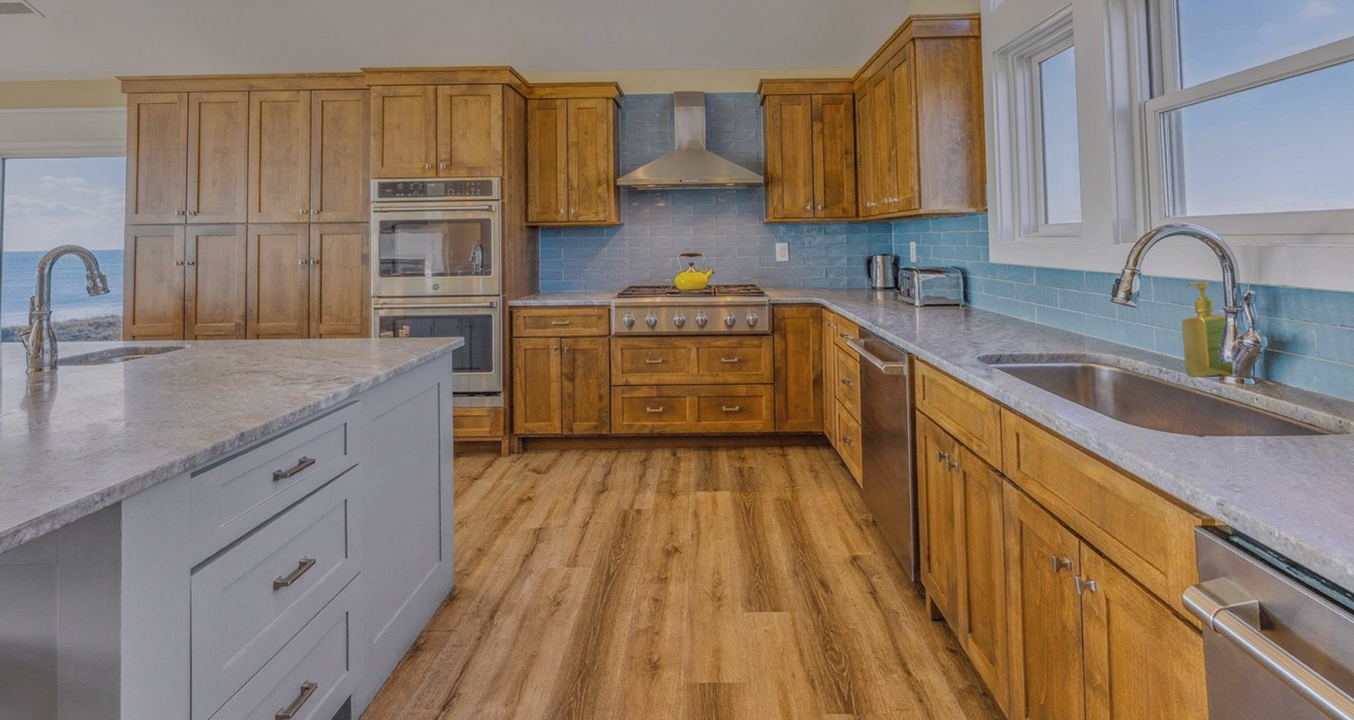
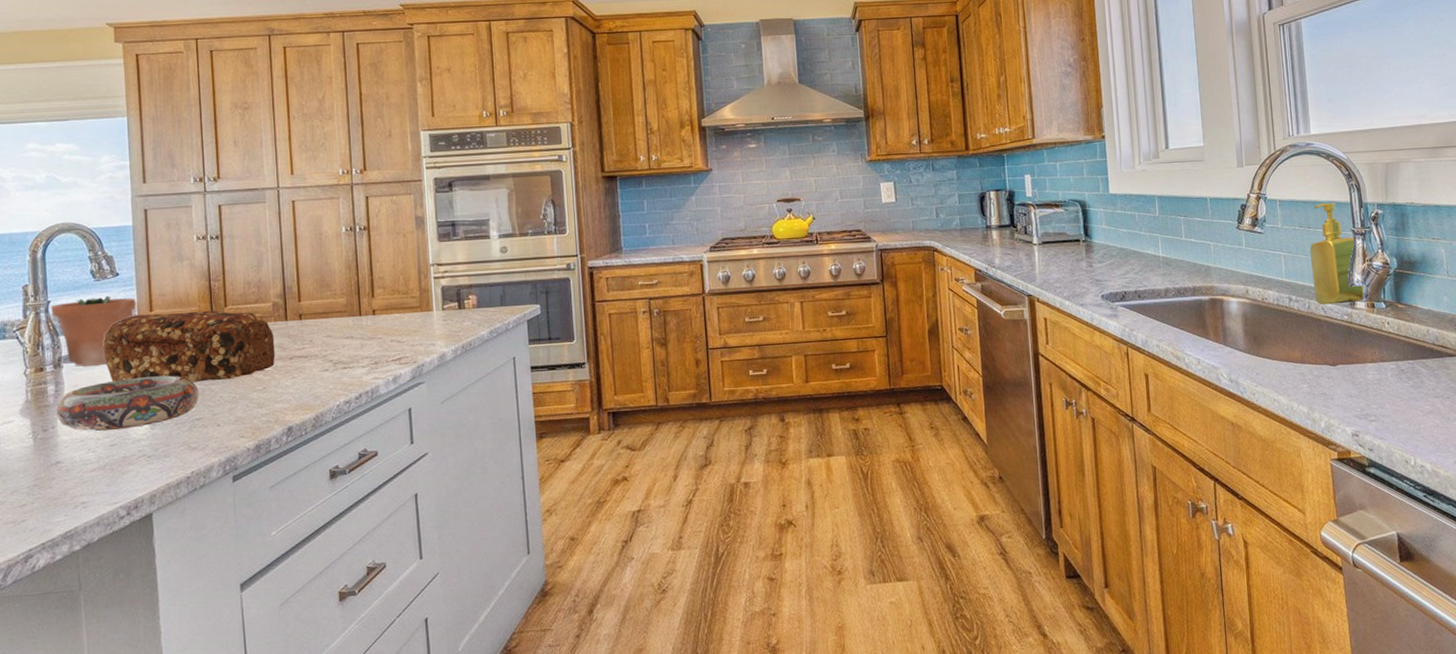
decorative bowl: none [50,381,168,427] -> present [56,375,199,432]
planter: none [52,309,122,369] -> present [51,295,136,367]
bread loaf: none [92,326,235,389] -> present [103,310,276,382]

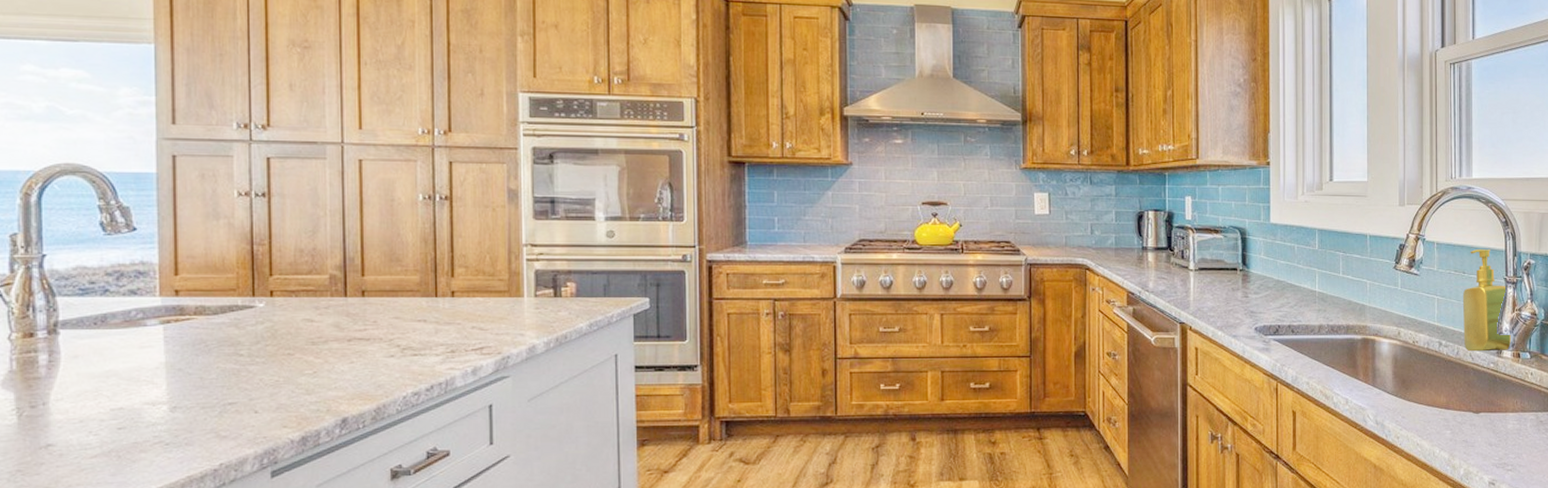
planter: present [51,295,136,367] -> none [47,253,157,334]
decorative bowl: present [56,375,199,432] -> none [49,351,233,412]
bread loaf: present [103,310,276,382] -> none [112,278,330,361]

